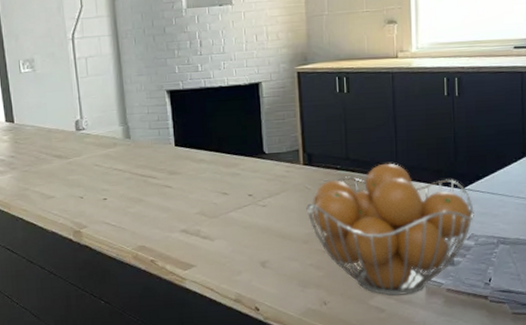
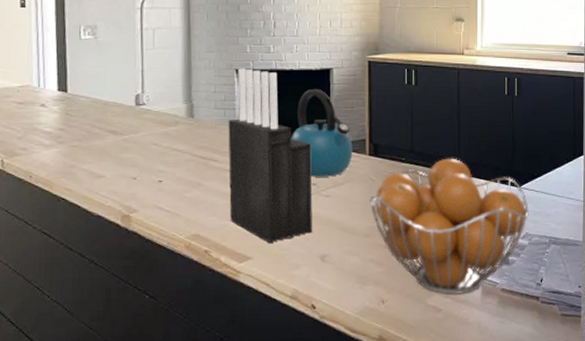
knife block: none [163,88,251,252] -> present [228,68,312,244]
kettle: none [224,104,287,189] -> present [291,89,353,177]

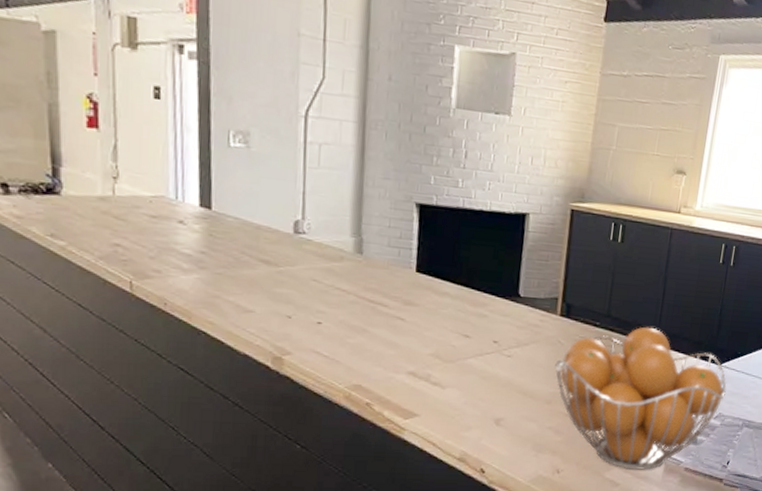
knife block: present [228,68,312,244] -> none [397,202,496,402]
kettle: present [291,89,353,177] -> none [473,235,543,336]

